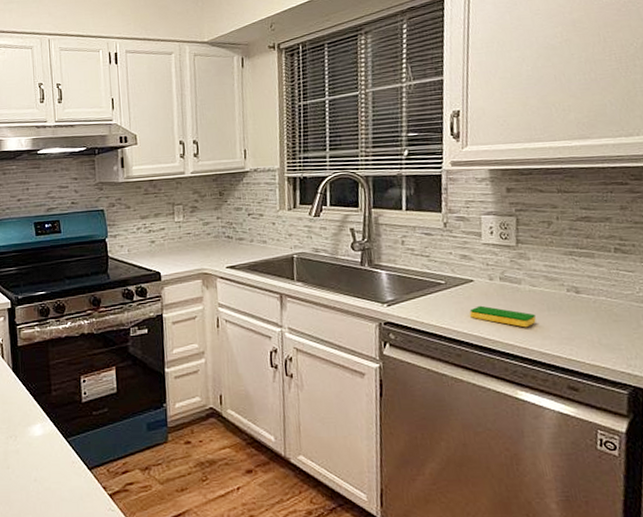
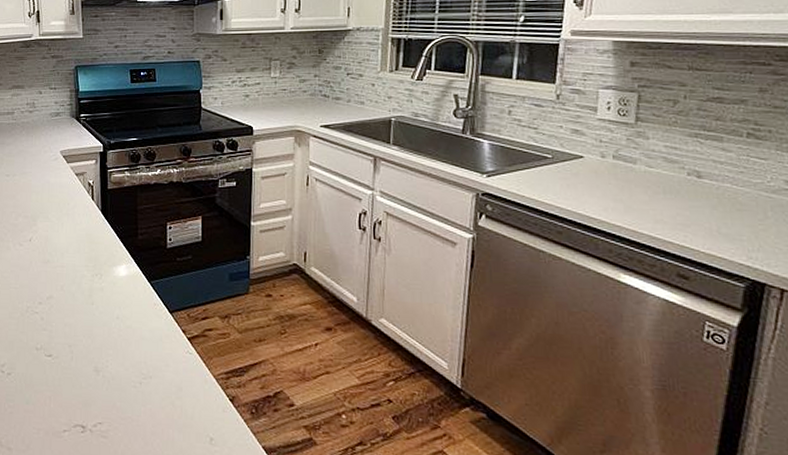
dish sponge: present [469,305,536,328] -> none [576,183,649,210]

